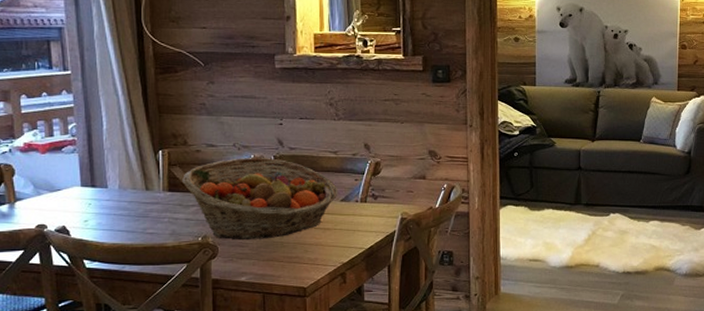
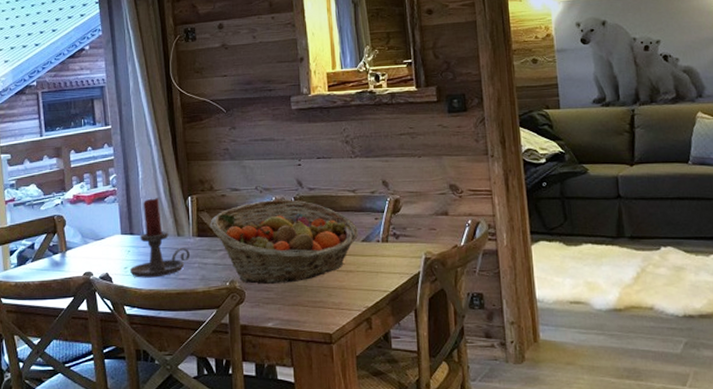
candle holder: none [90,150,160,232] -> present [129,198,191,278]

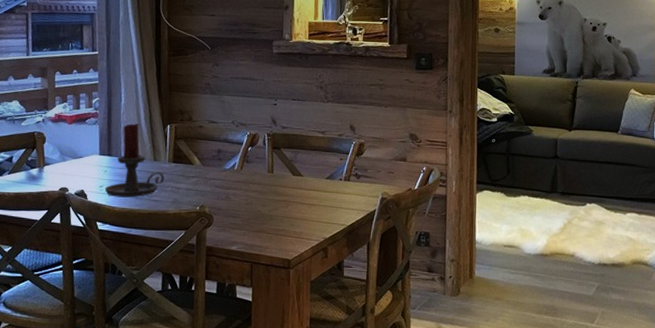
fruit basket: present [210,199,358,284] -> none [186,134,323,211]

